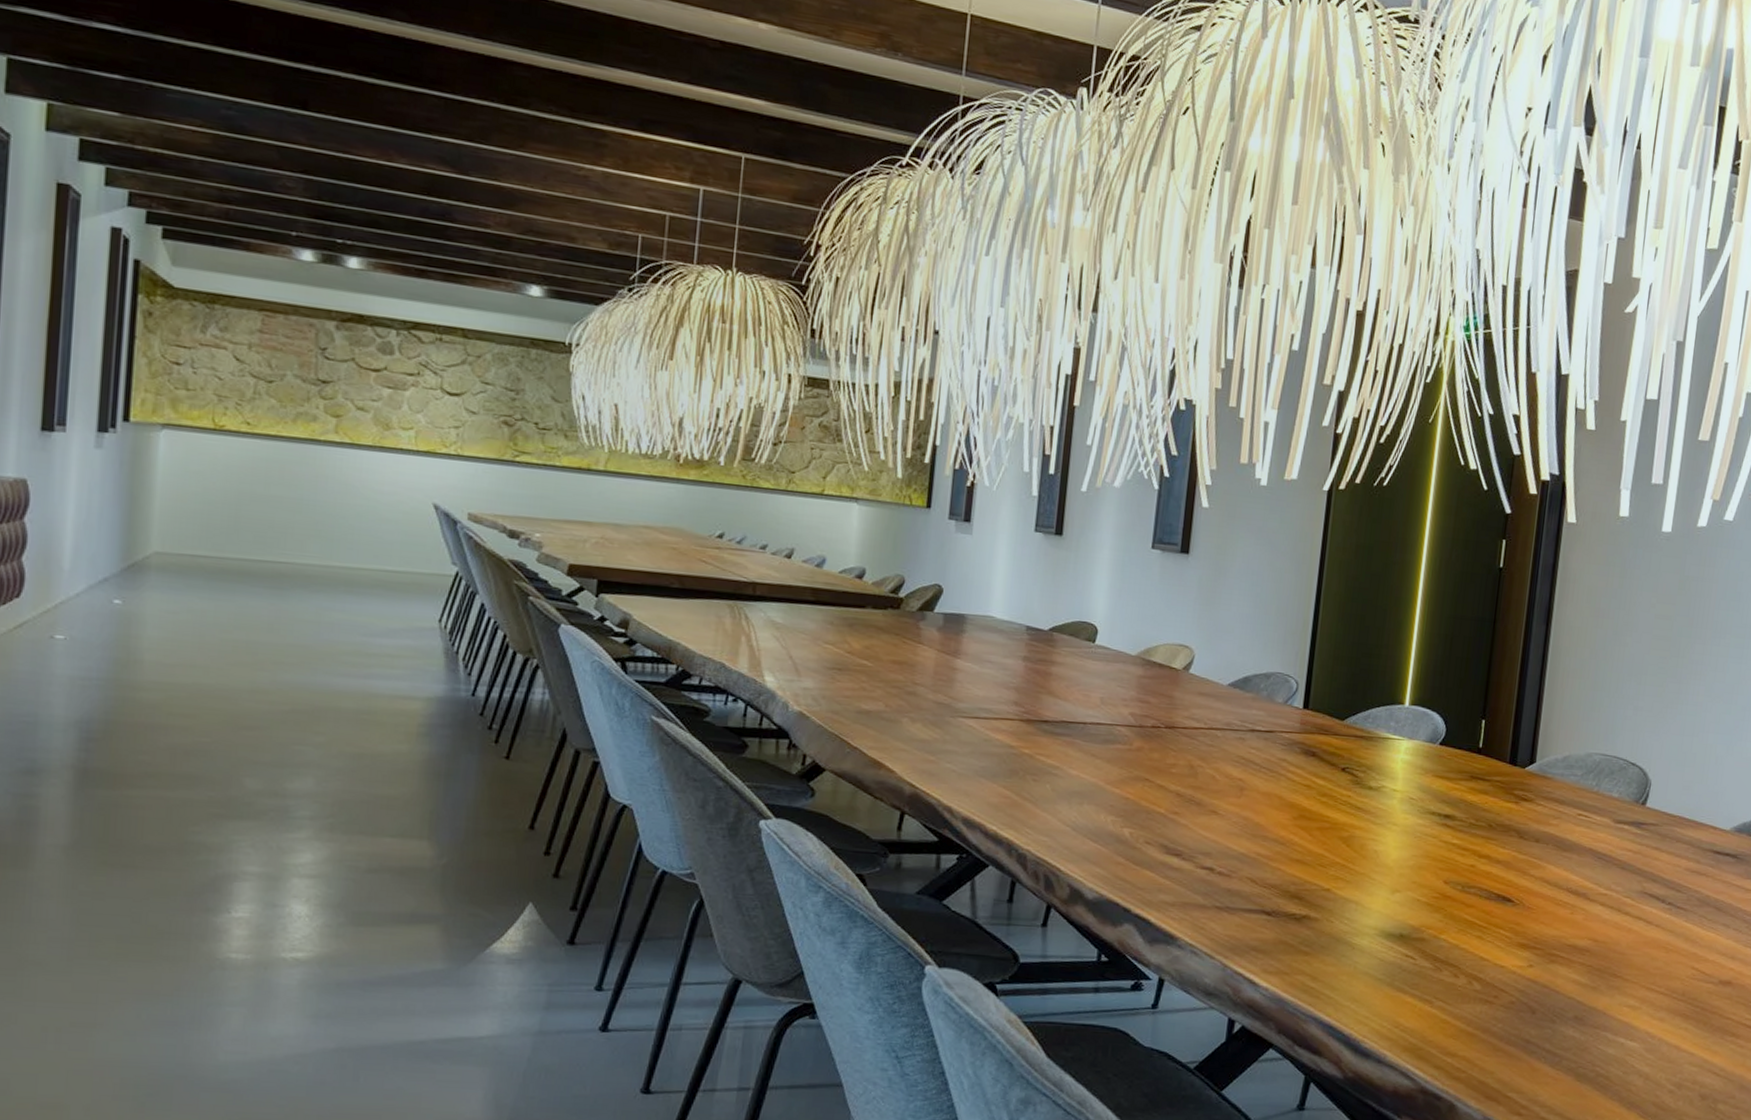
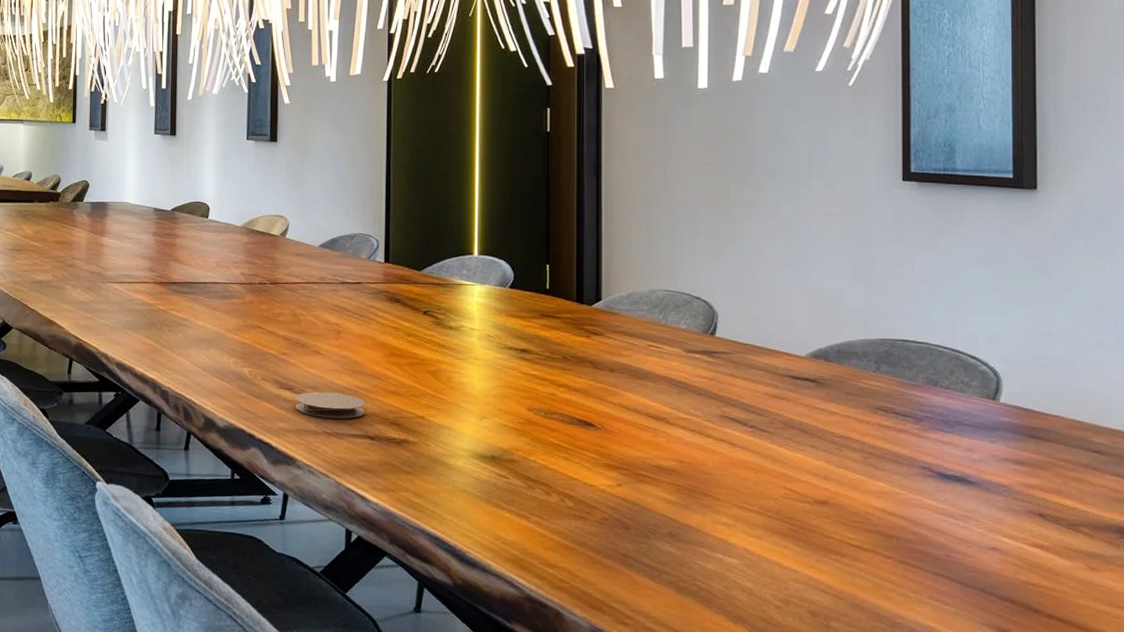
coaster: none [1182,858,1265,891] -> present [295,391,365,419]

